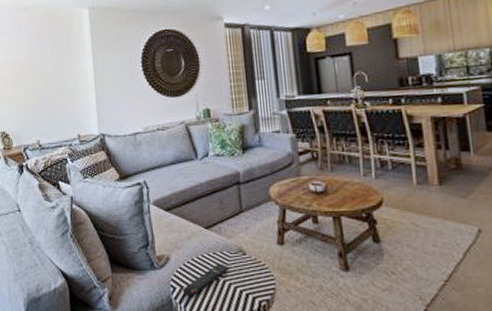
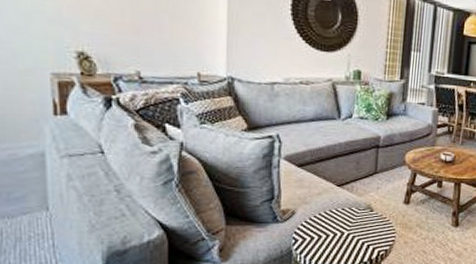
remote control: present [182,263,229,297] -> none [304,218,355,248]

